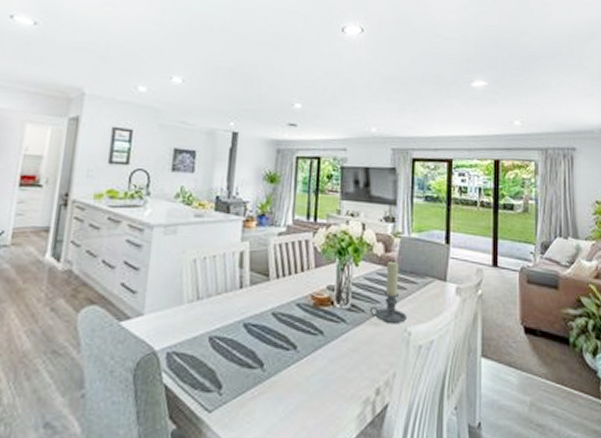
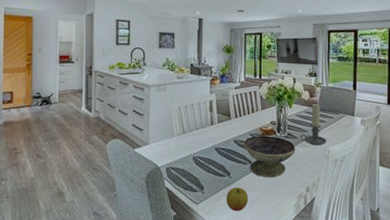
apple: none [254,386,289,425] -> present [226,187,249,211]
decorative bowl: none [287,307,362,372] -> present [244,136,296,178]

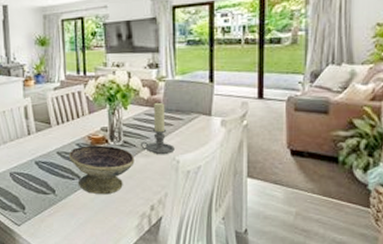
apple: present [226,187,249,211] -> none [52,207,79,233]

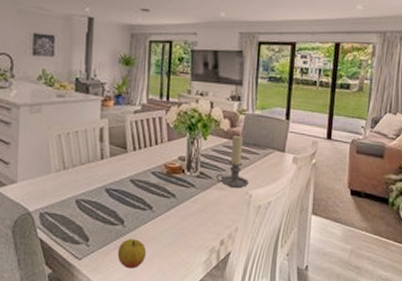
apple: none [52,207,79,233] -> present [117,239,147,269]
decorative bowl: present [69,145,135,195] -> none [143,174,209,228]

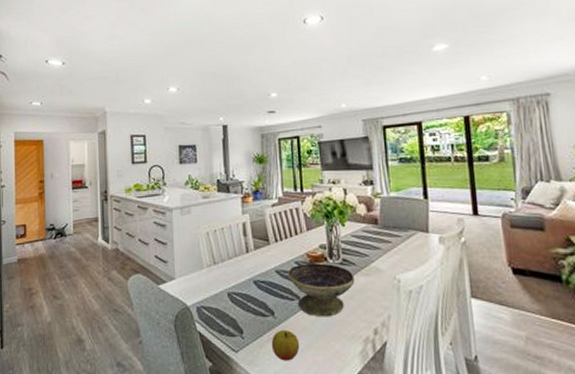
decorative bowl: none [143,174,209,228] -> present [288,263,355,317]
candle holder: present [217,135,249,189] -> none [360,219,395,274]

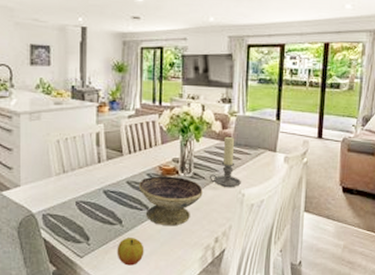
candle holder: none [360,219,395,274] -> present [210,136,241,188]

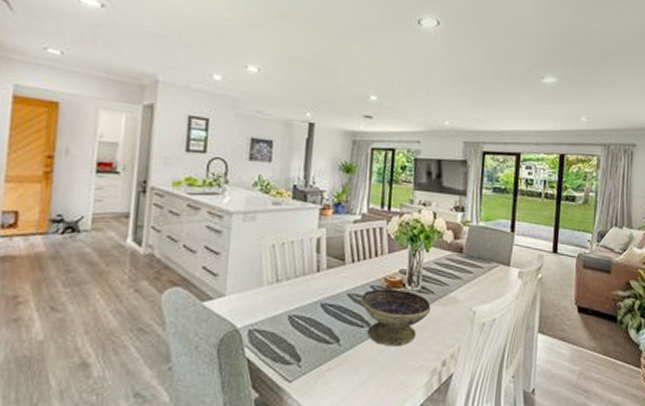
apple: present [117,238,144,266] -> none [331,359,363,392]
candle holder: present [210,136,241,188] -> none [439,247,472,305]

